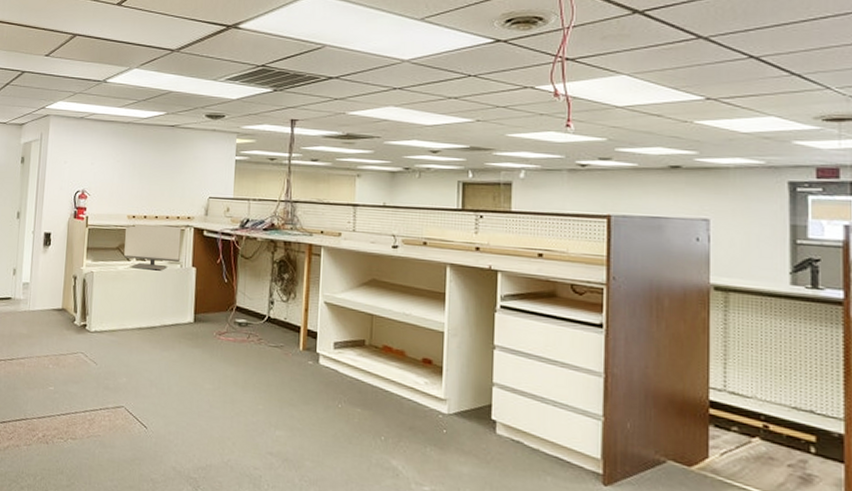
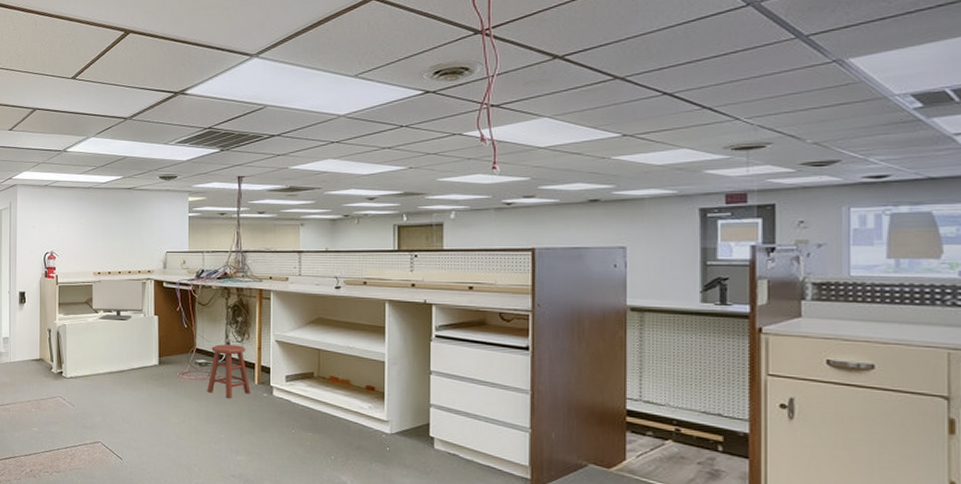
stool: none [246,303,294,365] -> present [207,344,251,398]

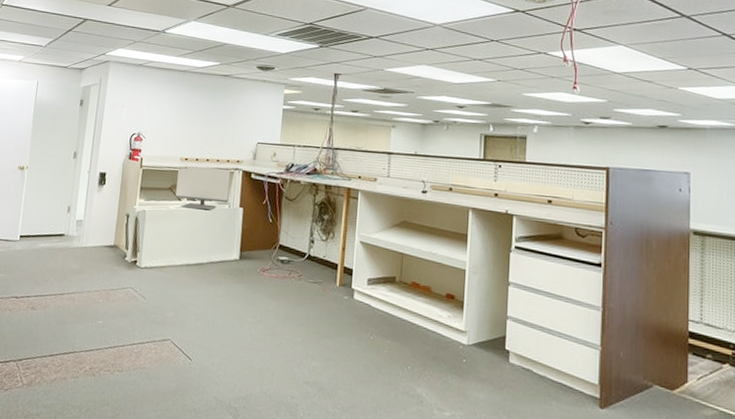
stool: present [207,344,251,398] -> none [287,242,332,299]

